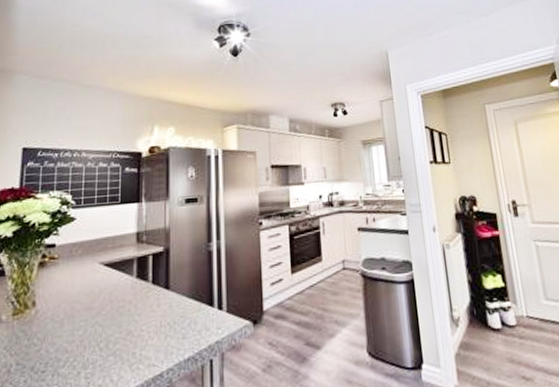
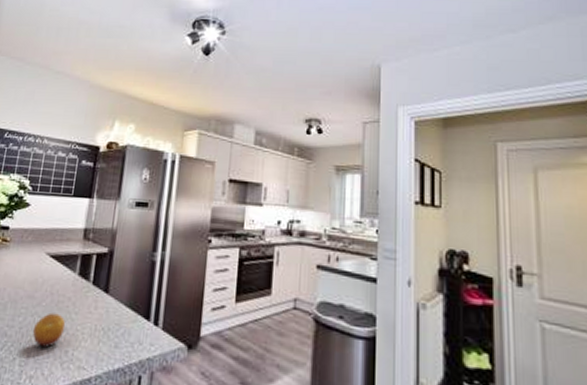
fruit: none [95,318,130,355] -> present [32,312,66,348]

